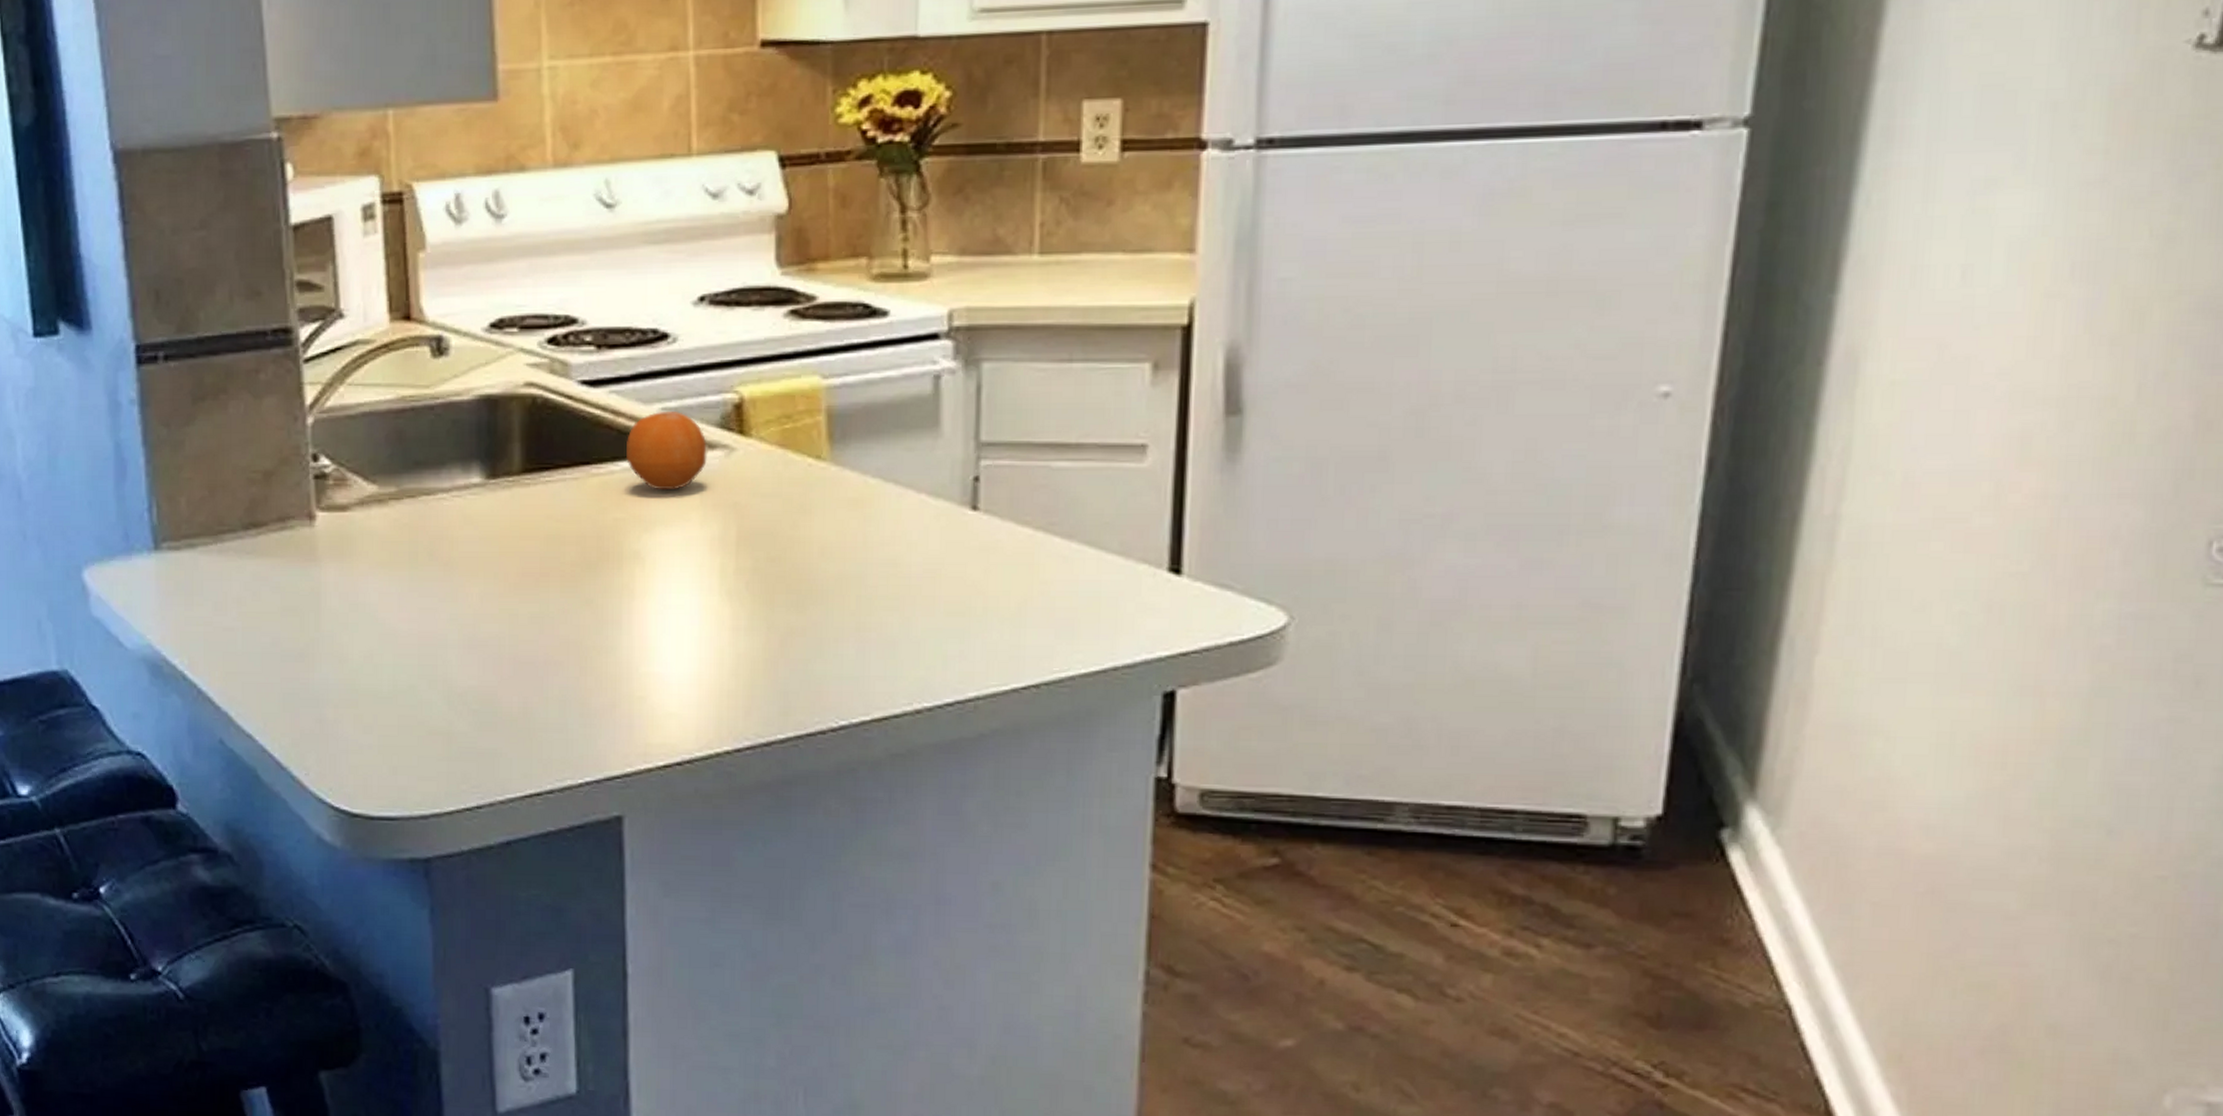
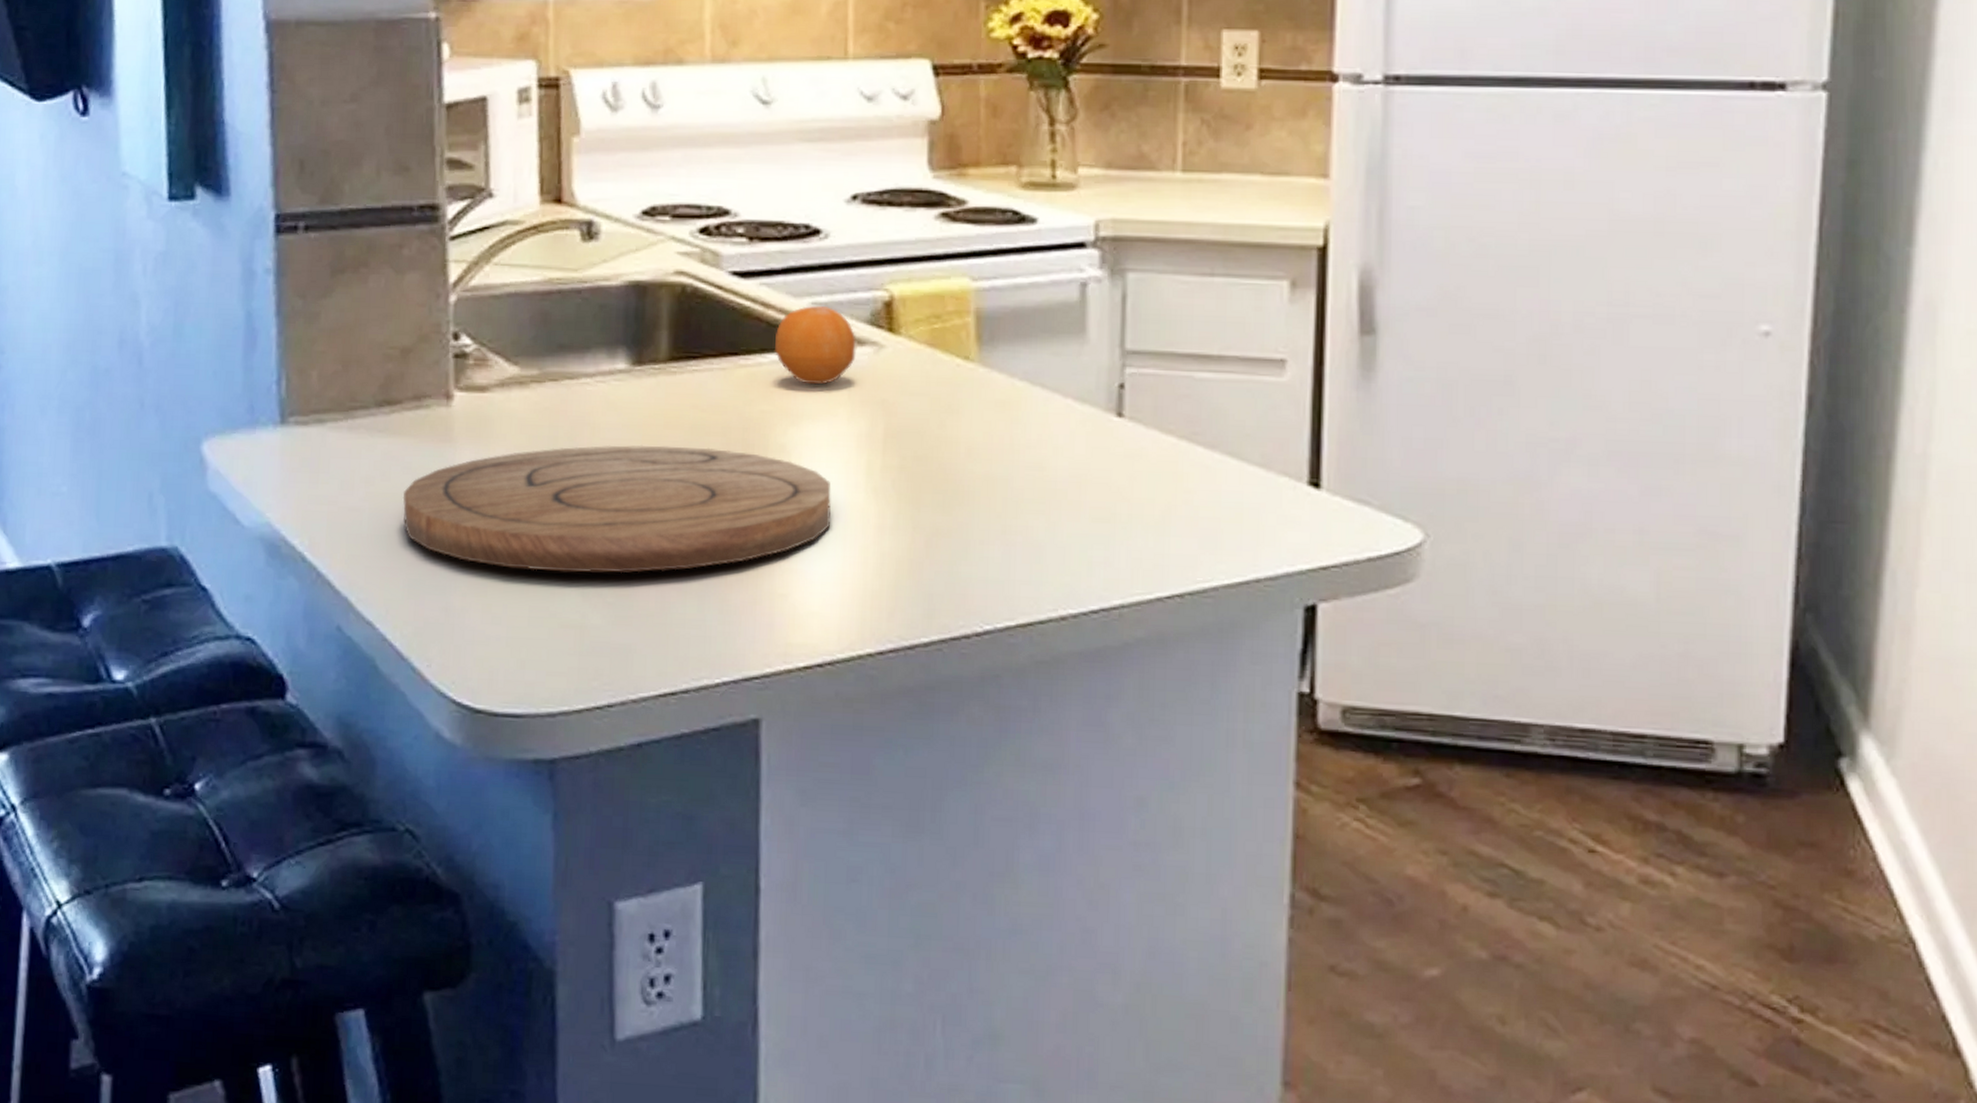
cutting board: none [273,556,687,682] -> present [402,445,831,574]

